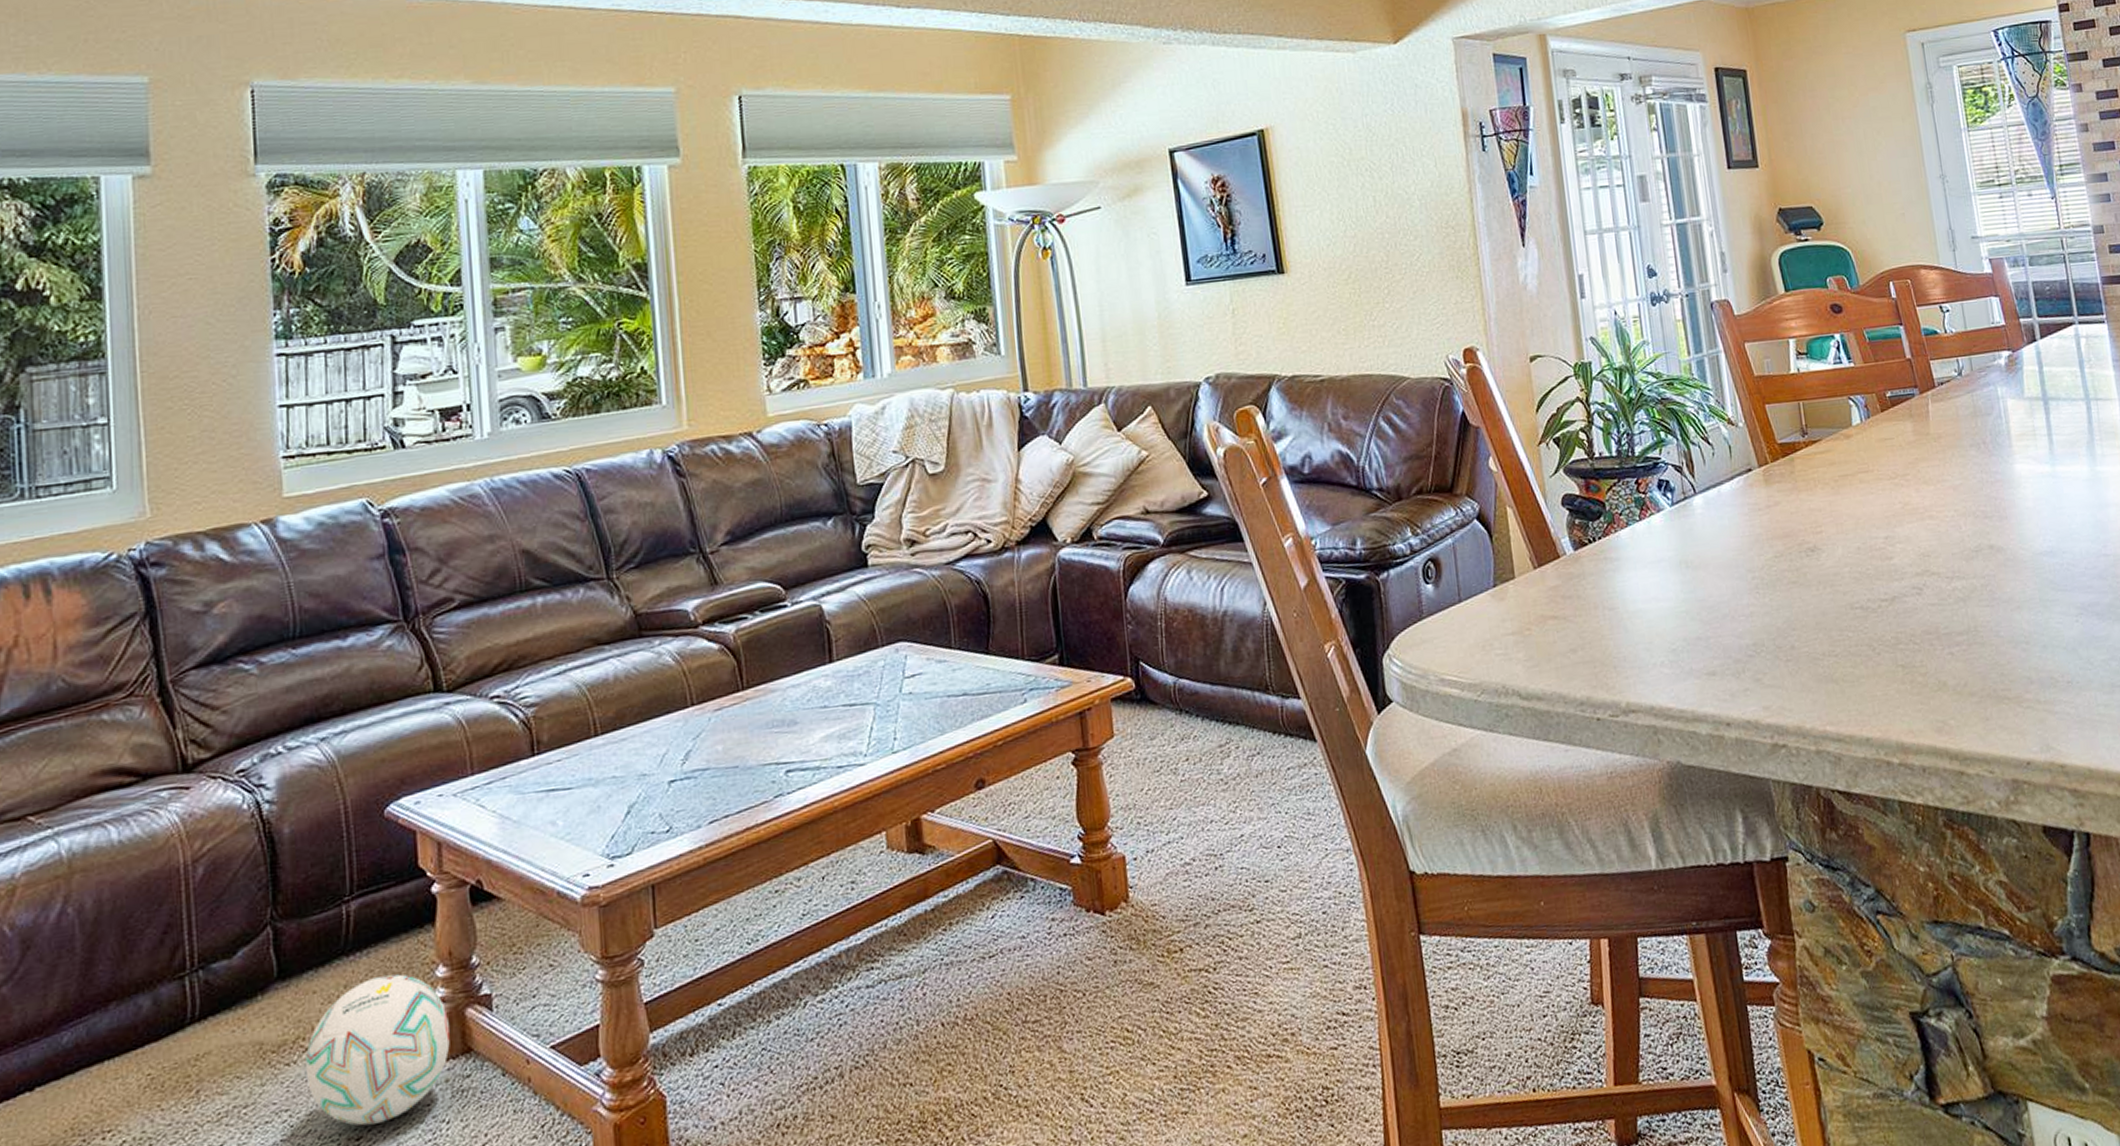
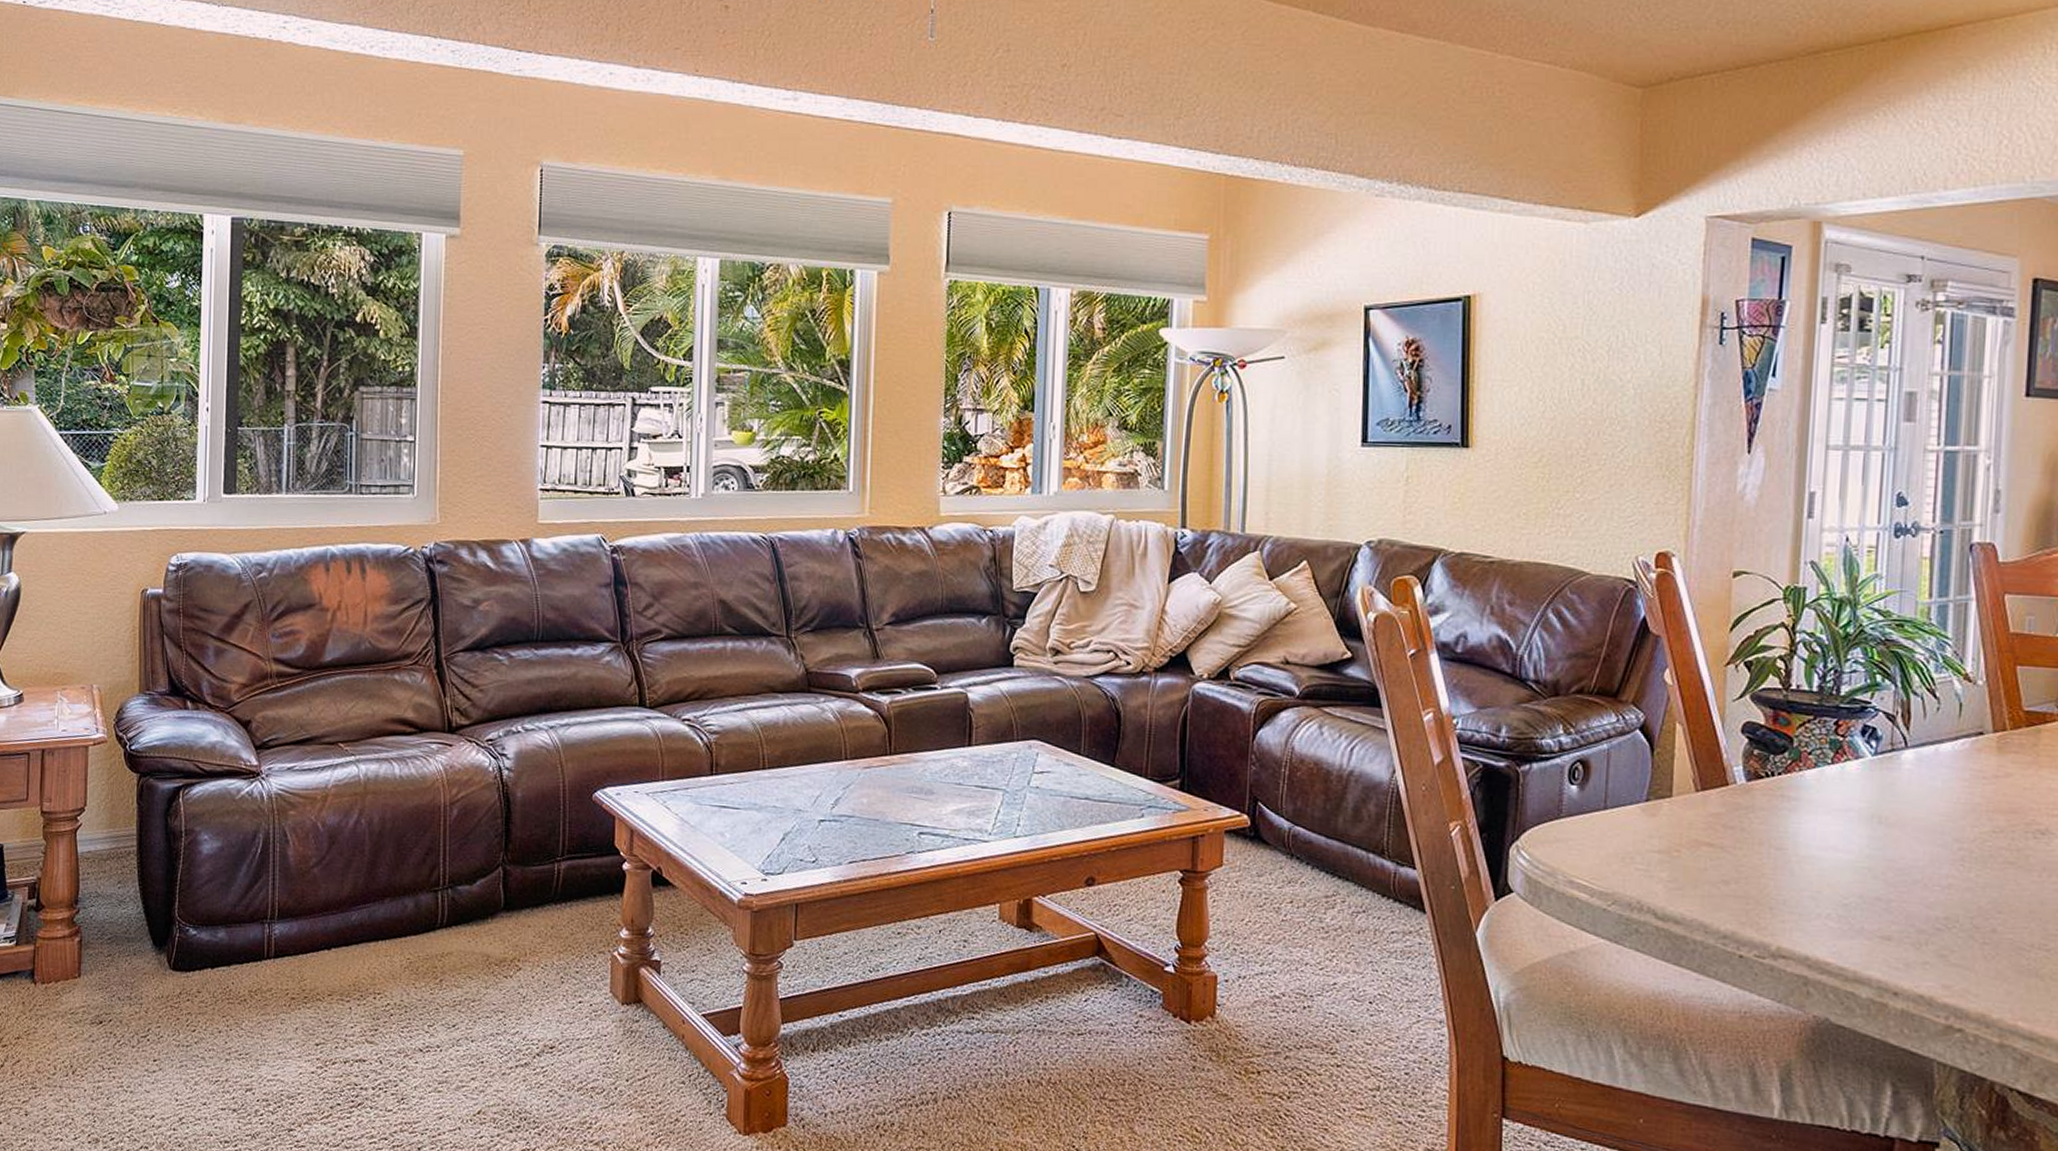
ball: present [304,974,450,1126] -> none [517,926,626,1040]

